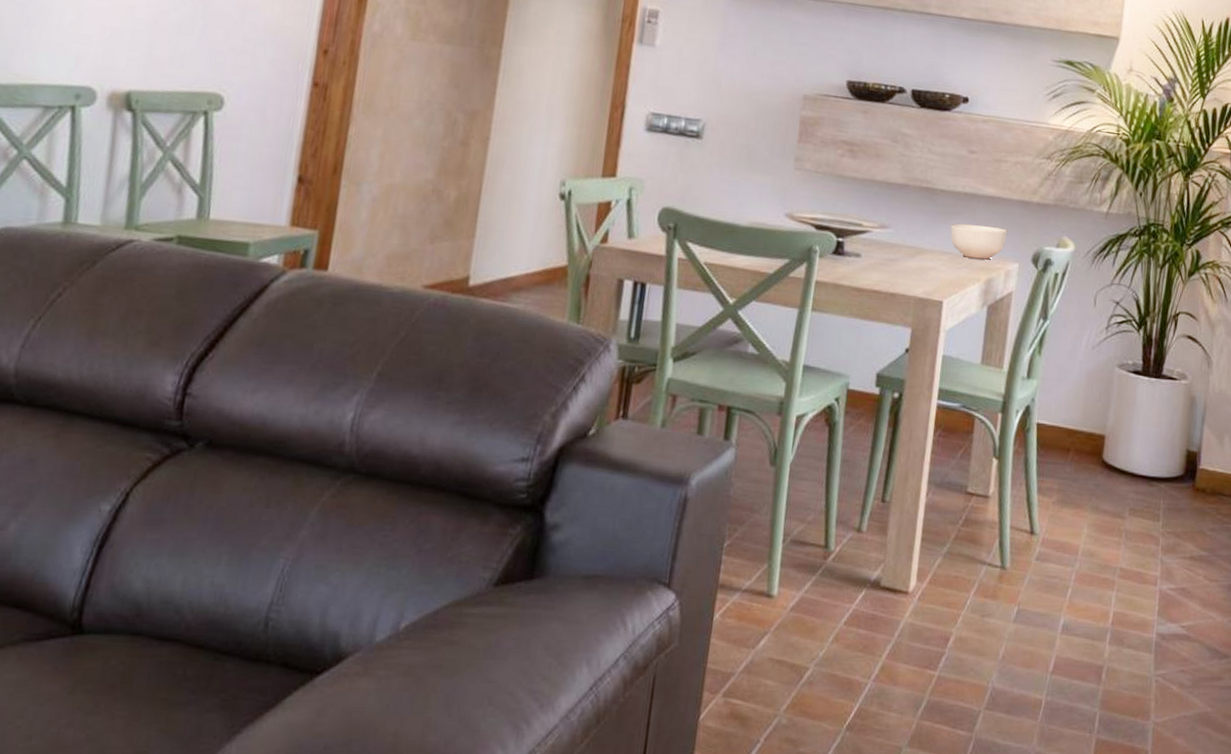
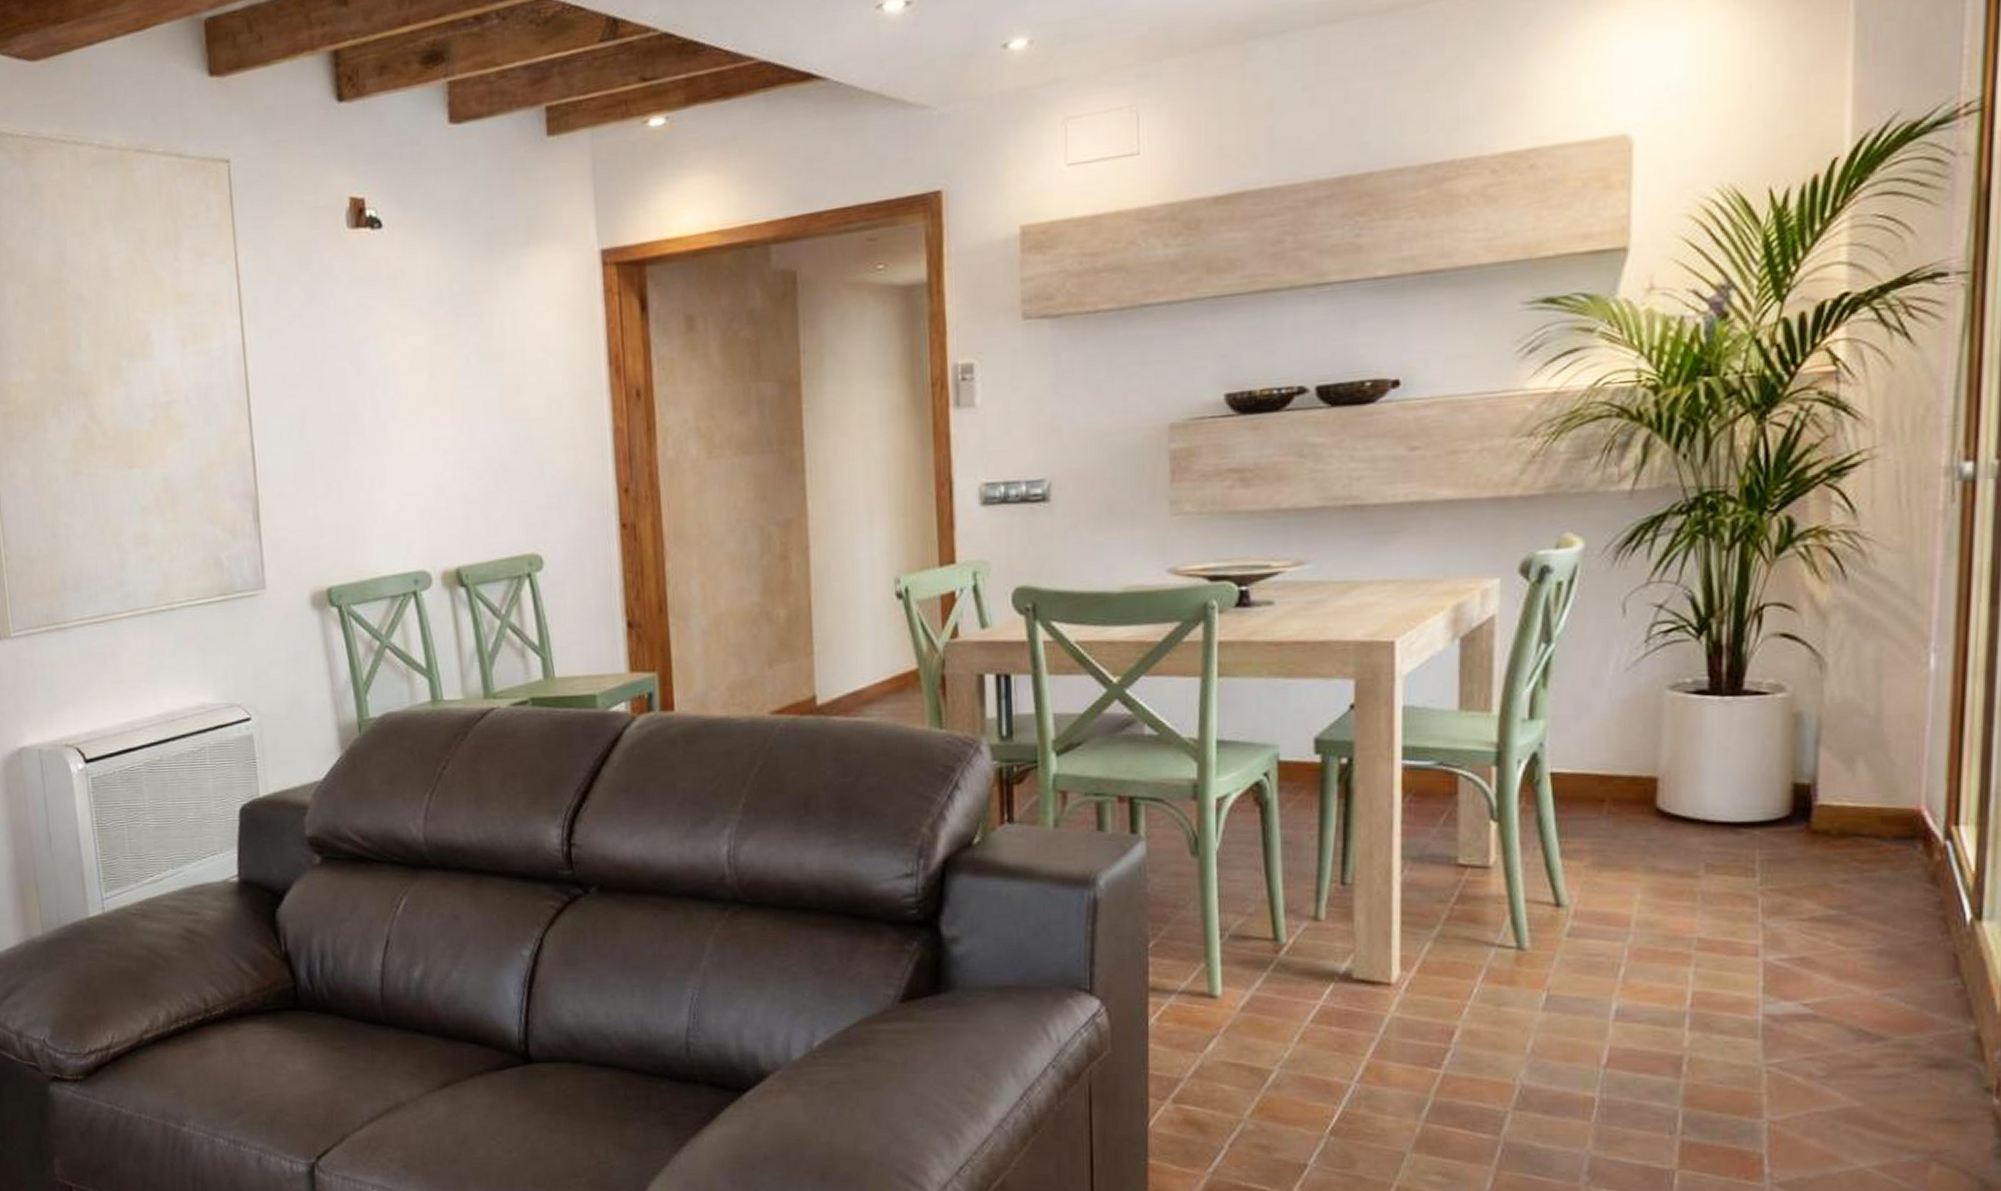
bowl: present [950,223,1008,260] -> none [1393,537,1479,583]

